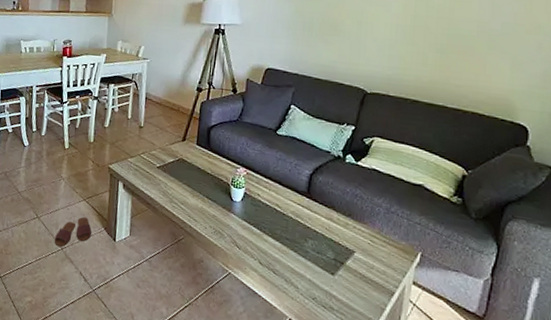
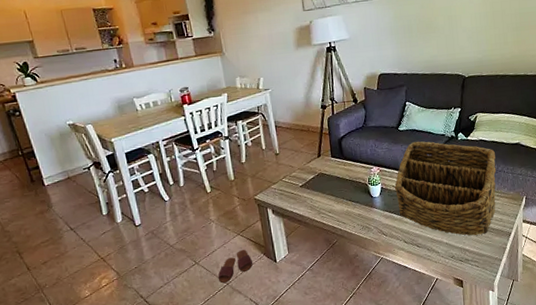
basket: none [259,150,390,284] -> present [394,141,496,236]

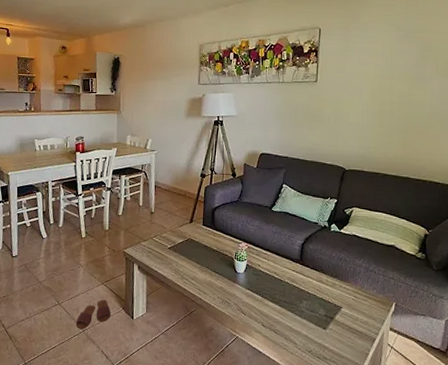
basket: present [394,141,496,236] -> none [259,224,368,334]

